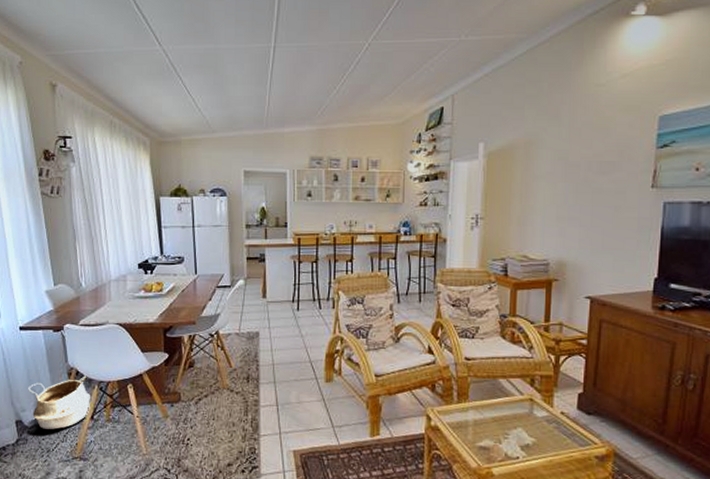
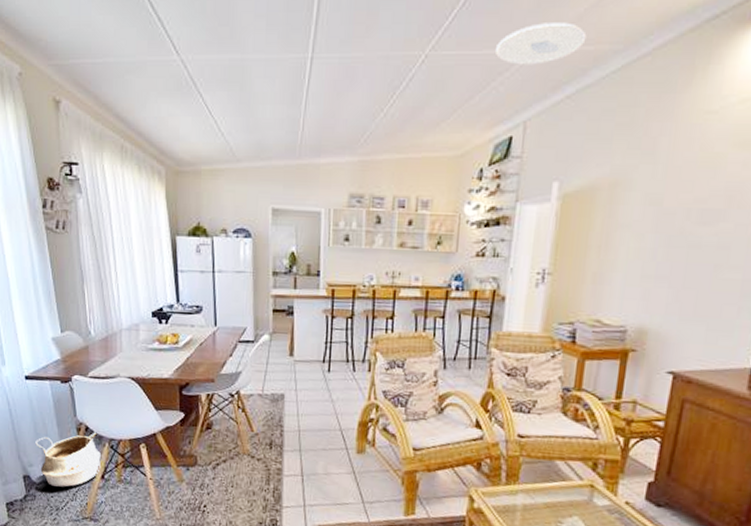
ceiling light: none [426,17,497,51] -> present [496,22,587,65]

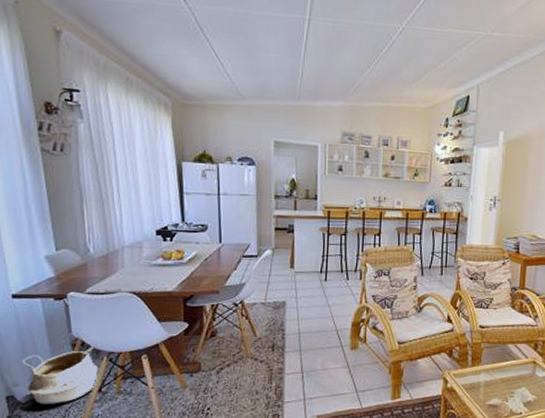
ceiling light: present [496,22,587,65] -> none [456,14,520,44]

